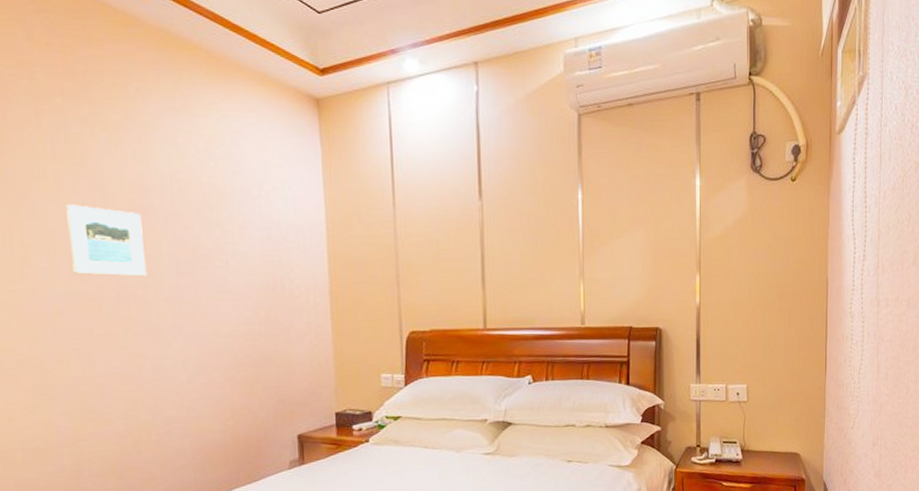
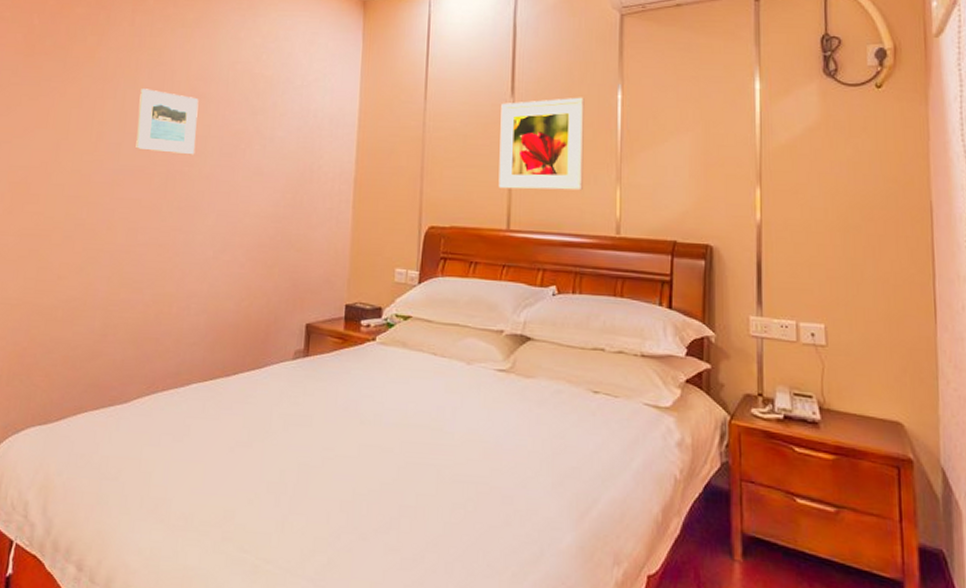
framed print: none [470,198,551,291] -> present [498,97,584,191]

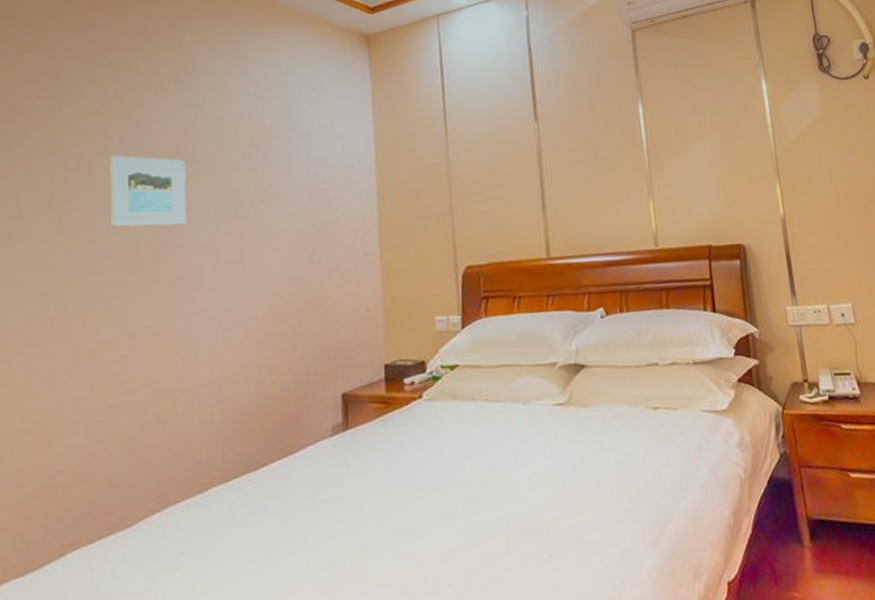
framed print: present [498,97,584,191] -> none [526,114,617,217]

